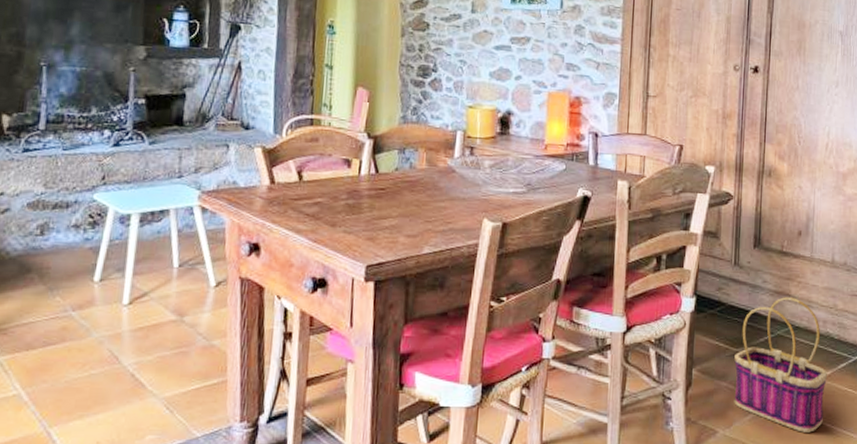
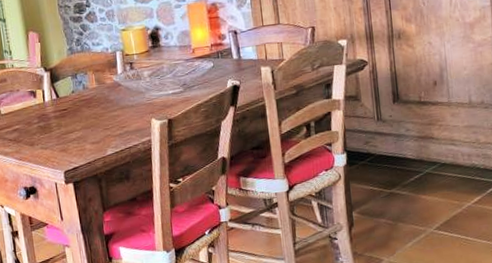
basket: present [734,297,828,433] -> none [389,139,479,251]

